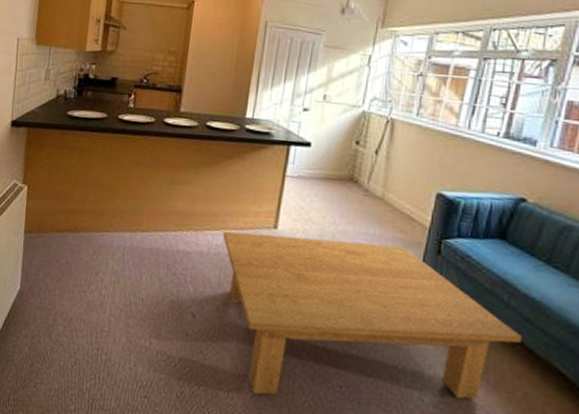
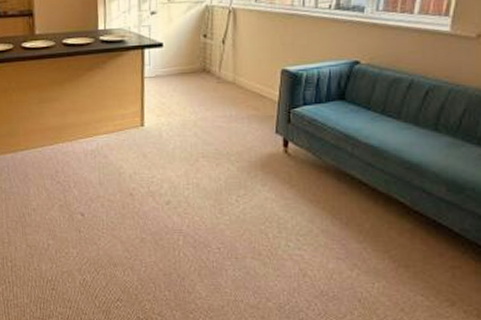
coffee table: present [222,230,522,399] -> none [96,121,365,269]

